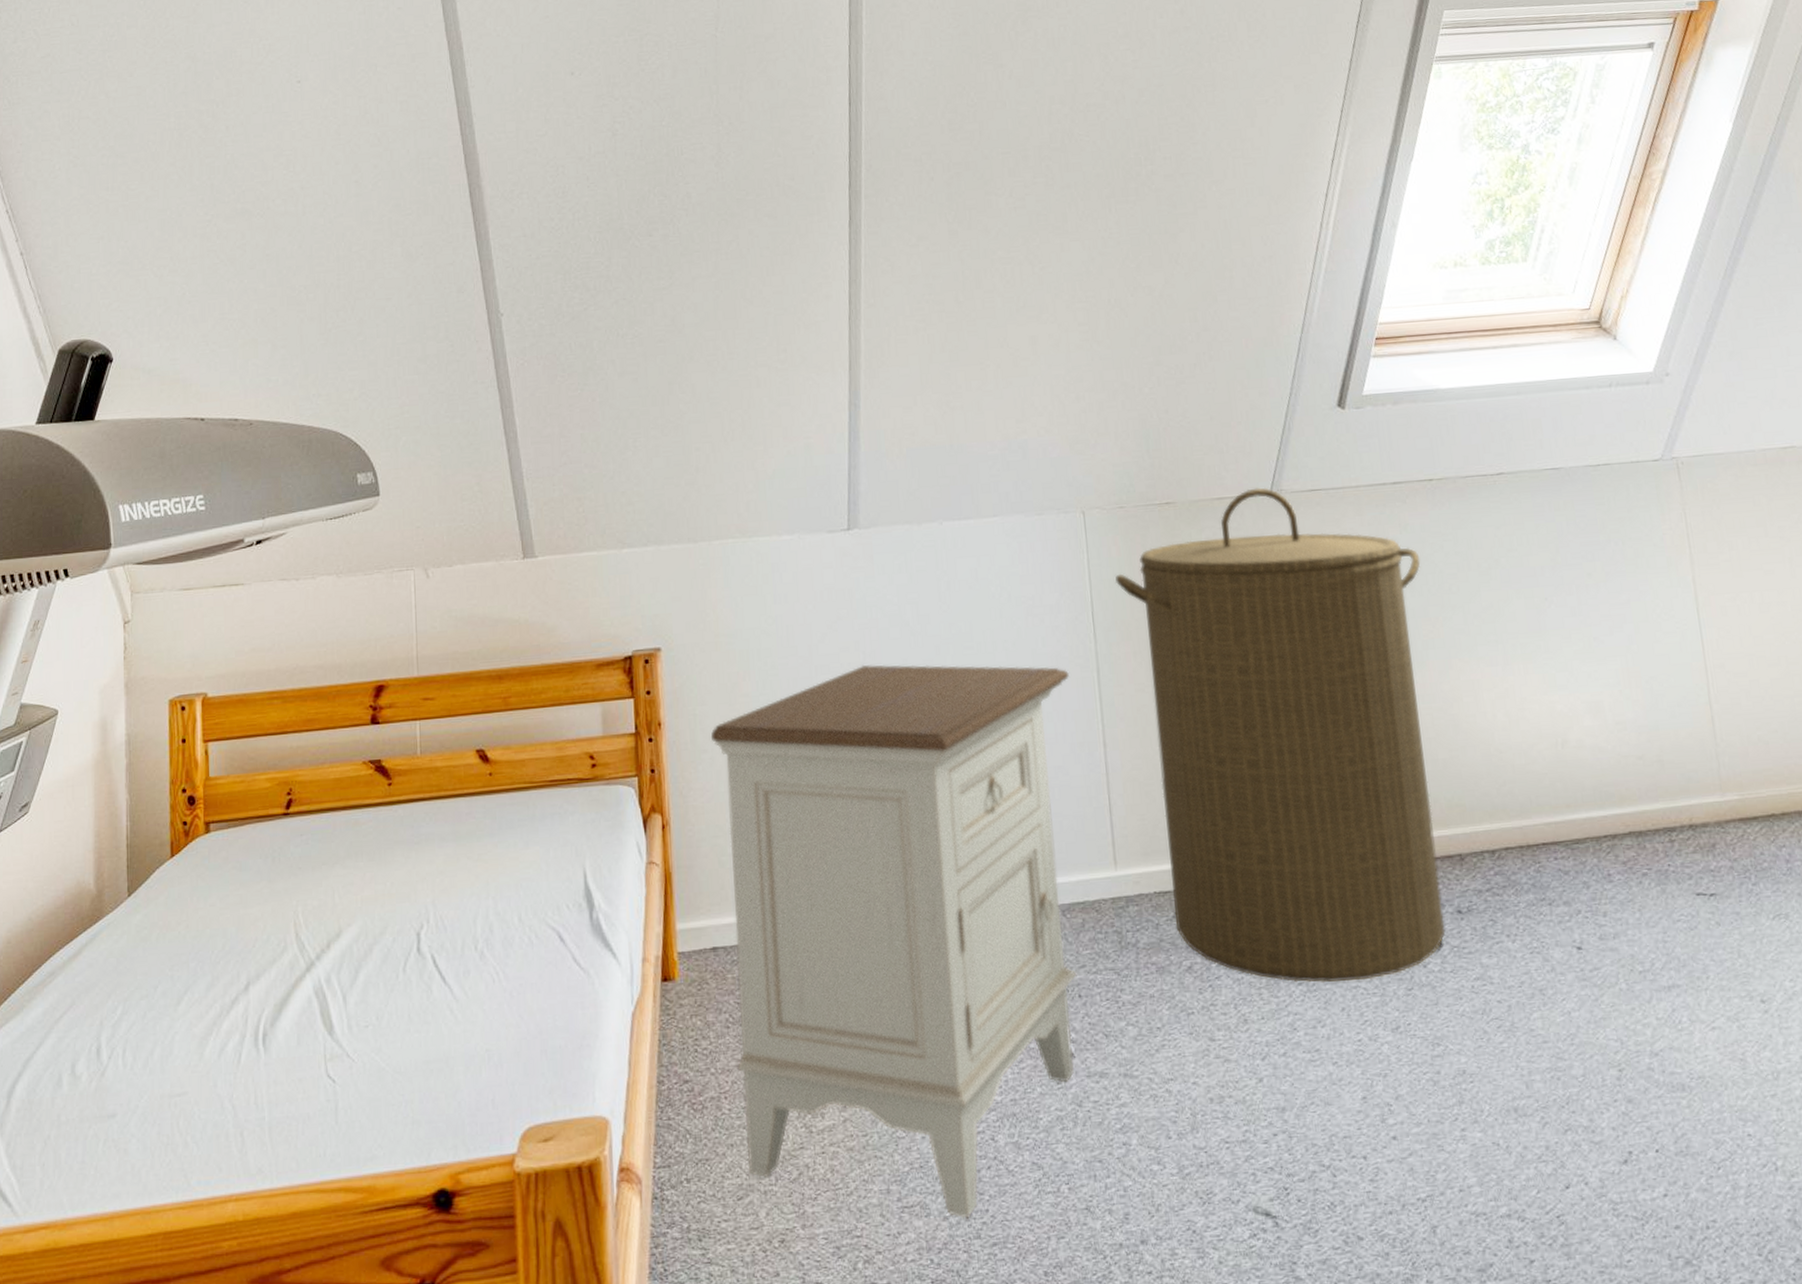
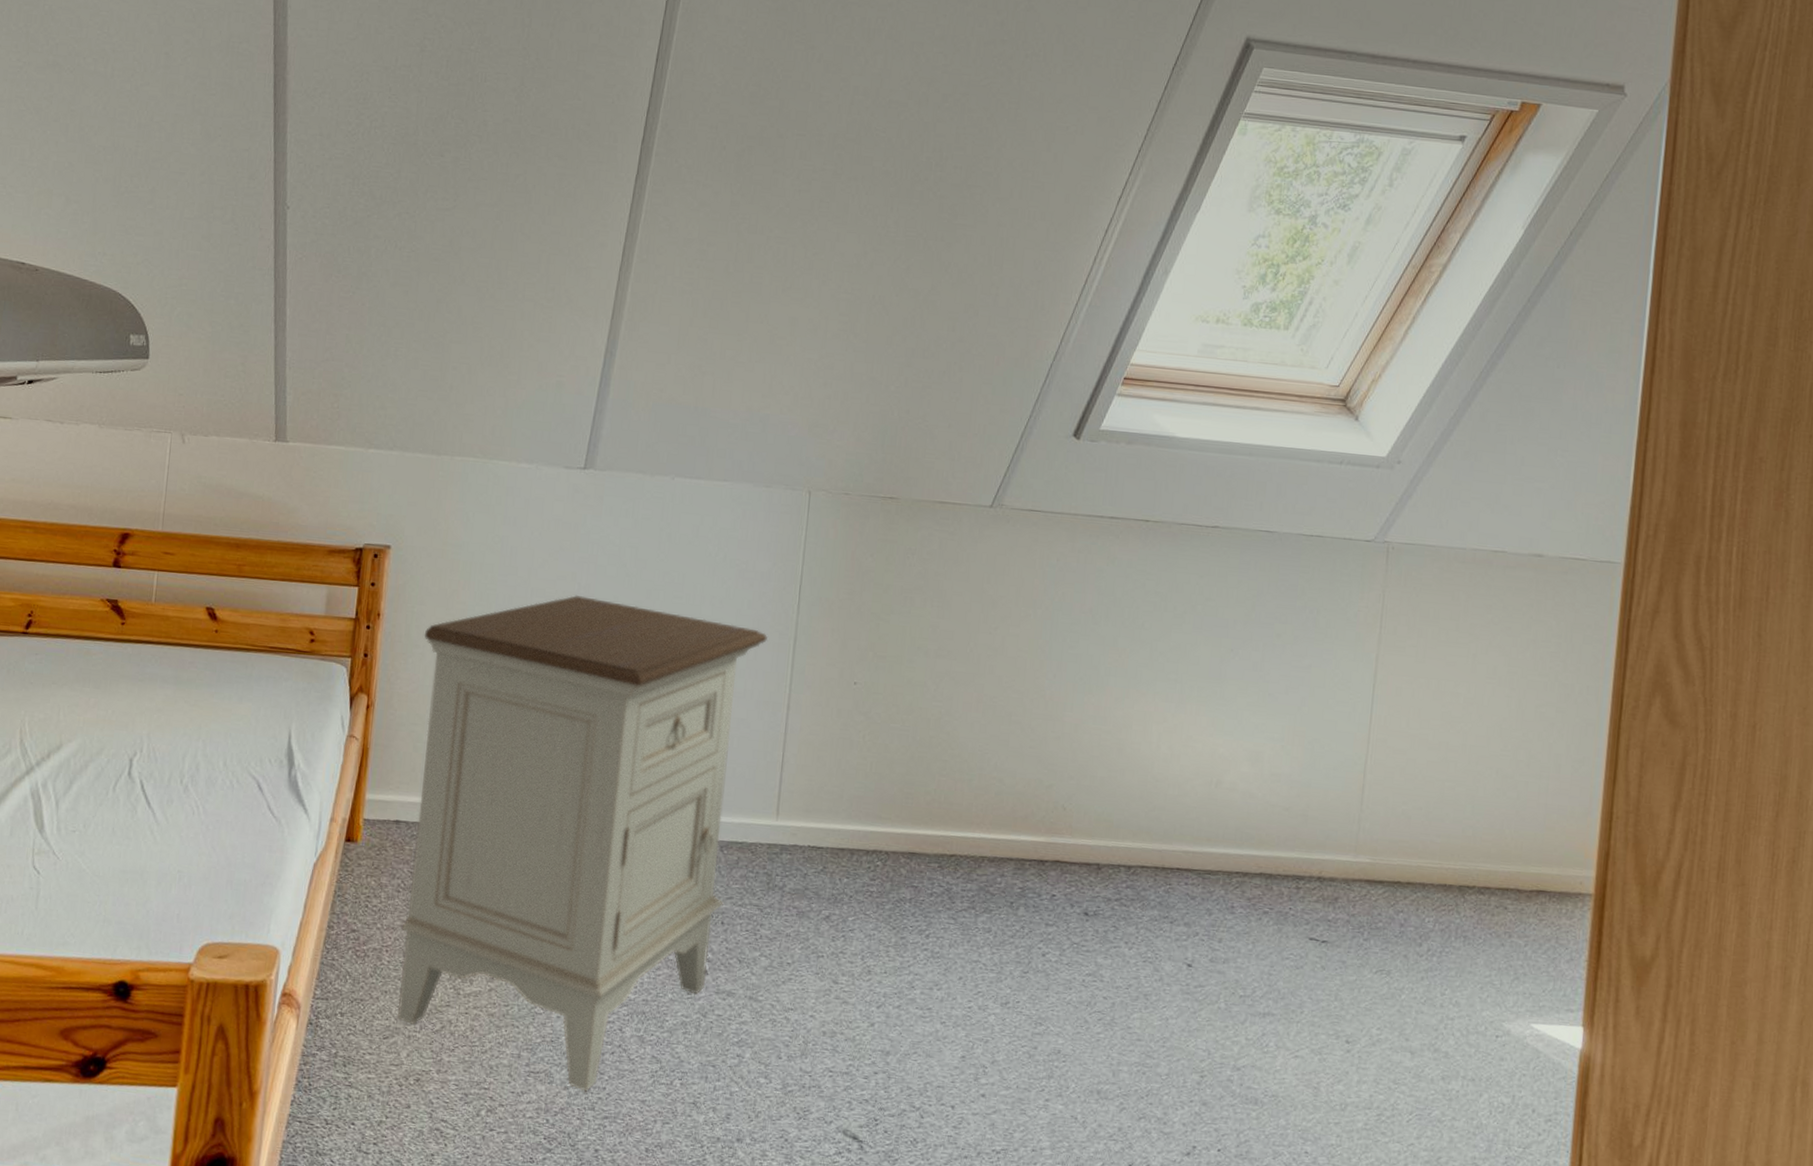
laundry hamper: present [1115,487,1446,983] -> none [822,498,1121,958]

